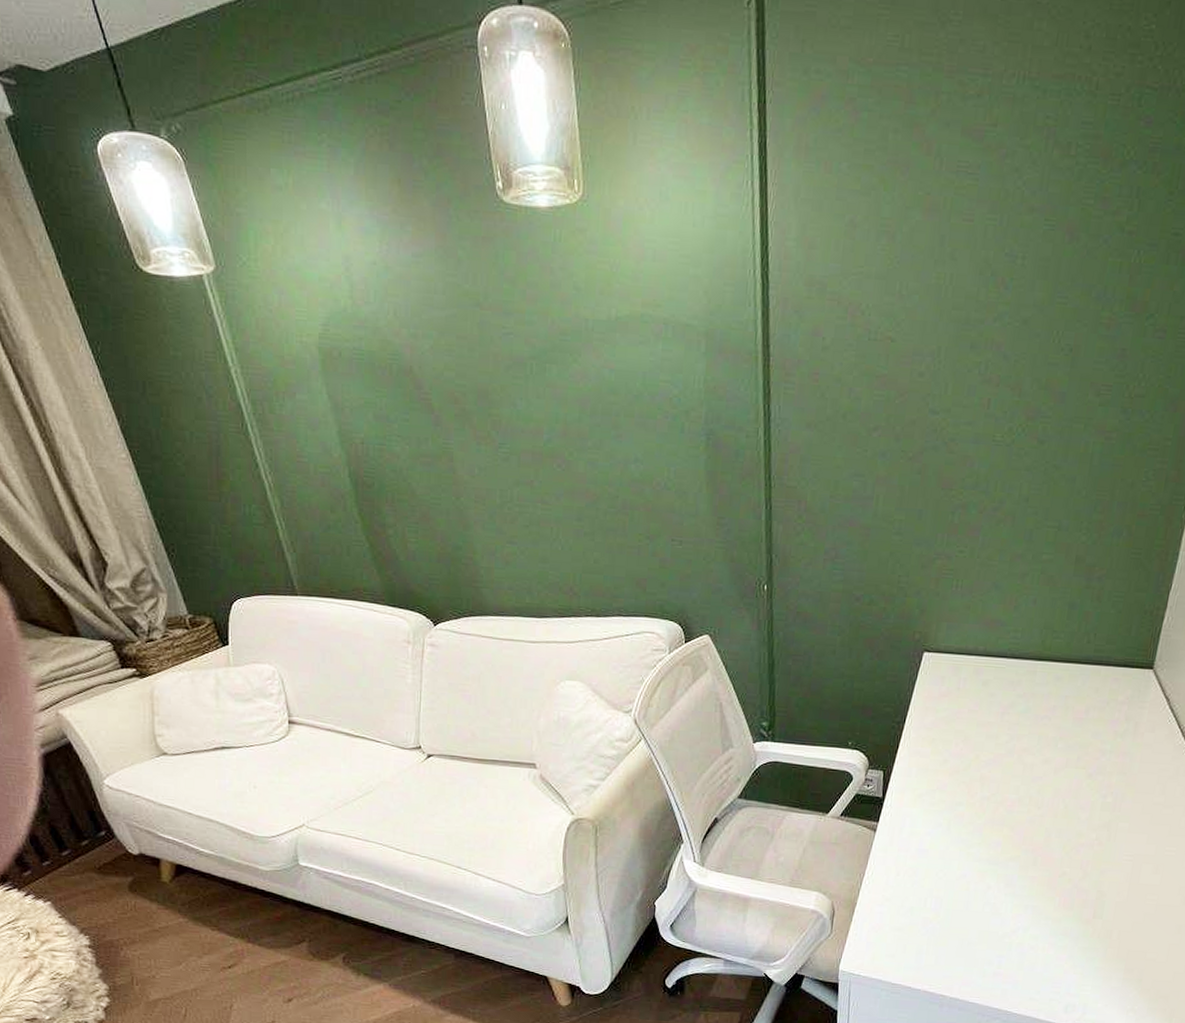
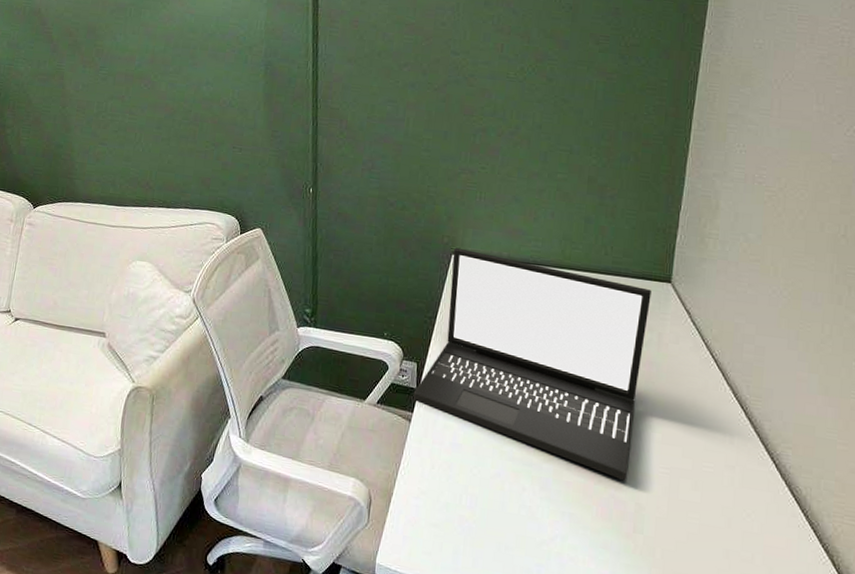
laptop: none [878,644,1132,871] -> present [413,247,651,481]

